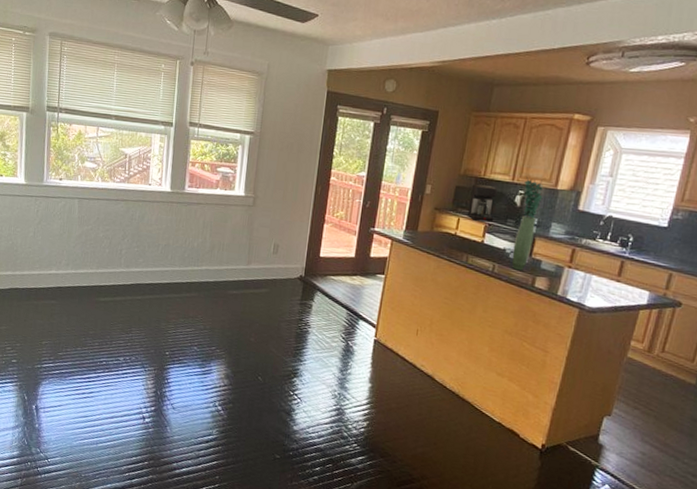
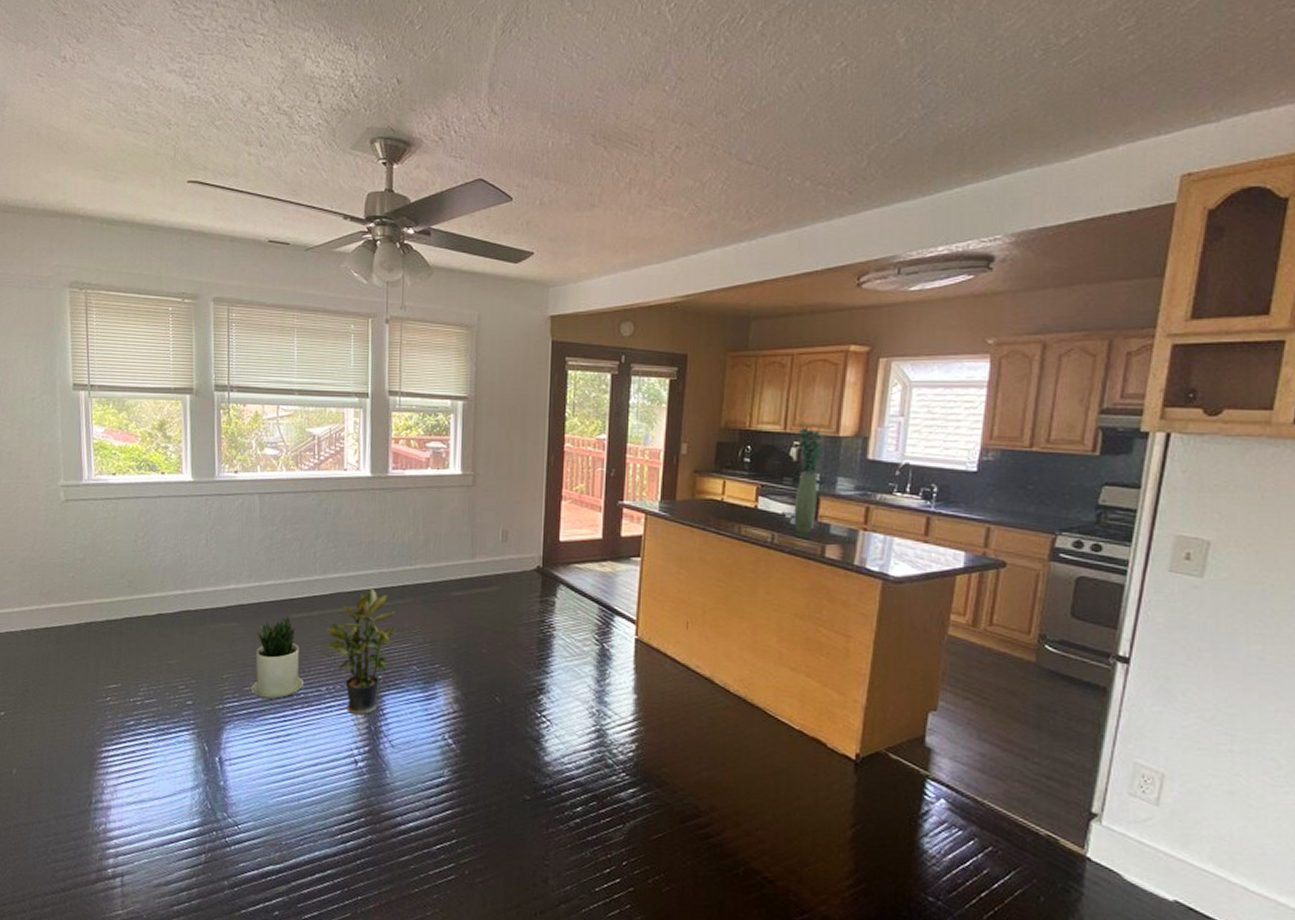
planter: none [64,298,106,364] -> present [251,615,303,699]
potted plant: none [126,282,183,382] -> present [326,588,397,716]
coffee maker: present [468,184,497,222] -> none [735,438,767,482]

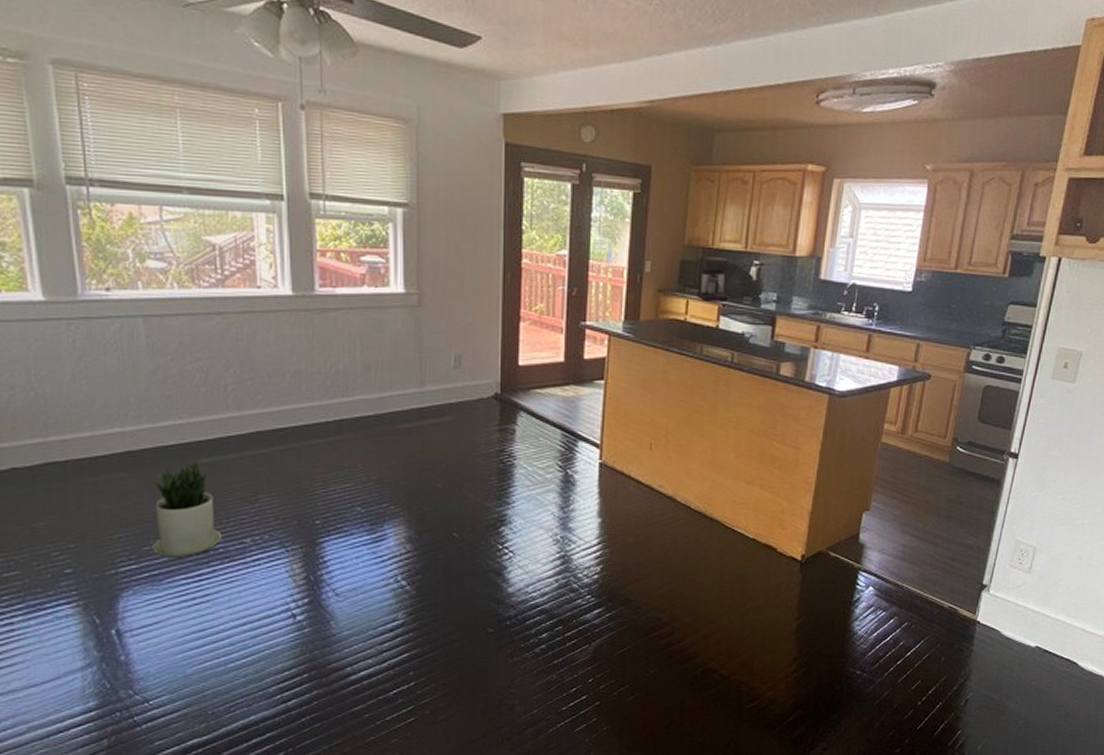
potted plant: present [326,588,397,716] -> none [247,424,335,566]
coffee maker: none [735,438,767,482] -> present [698,257,728,302]
vase: present [793,424,823,539] -> none [752,243,781,357]

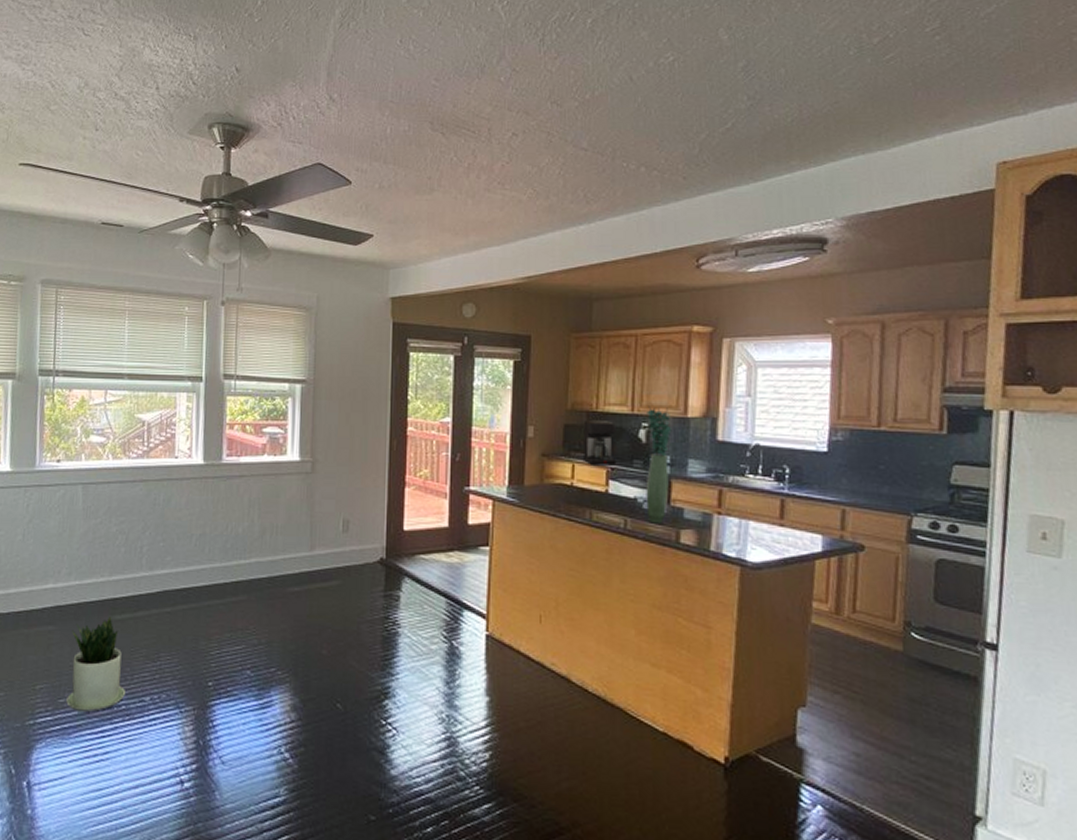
vase: none [752,243,781,357] -> present [646,405,672,524]

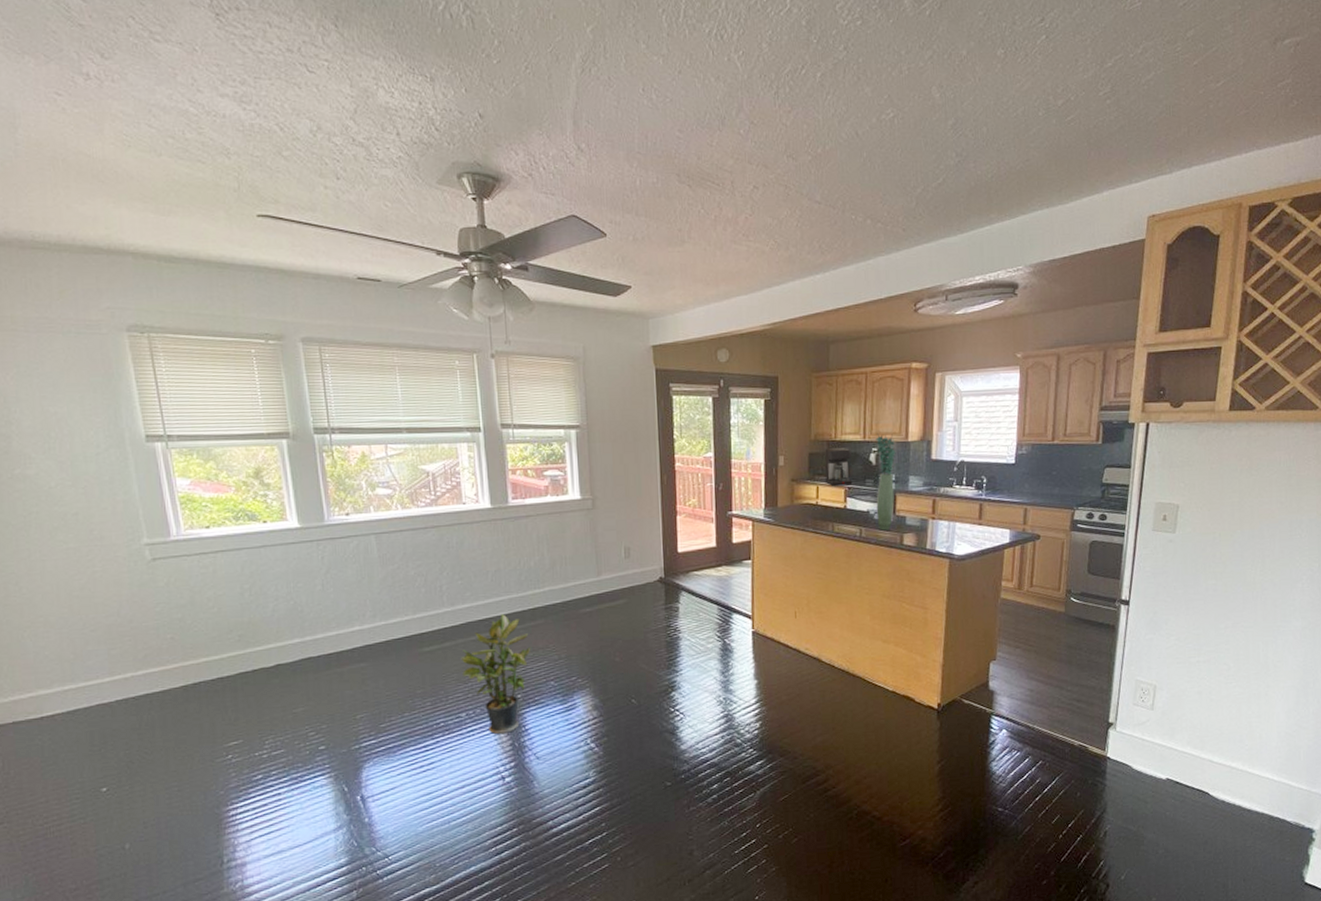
planter: present [66,617,125,712] -> none [384,650,442,732]
potted plant: none [152,585,229,728] -> present [460,614,531,735]

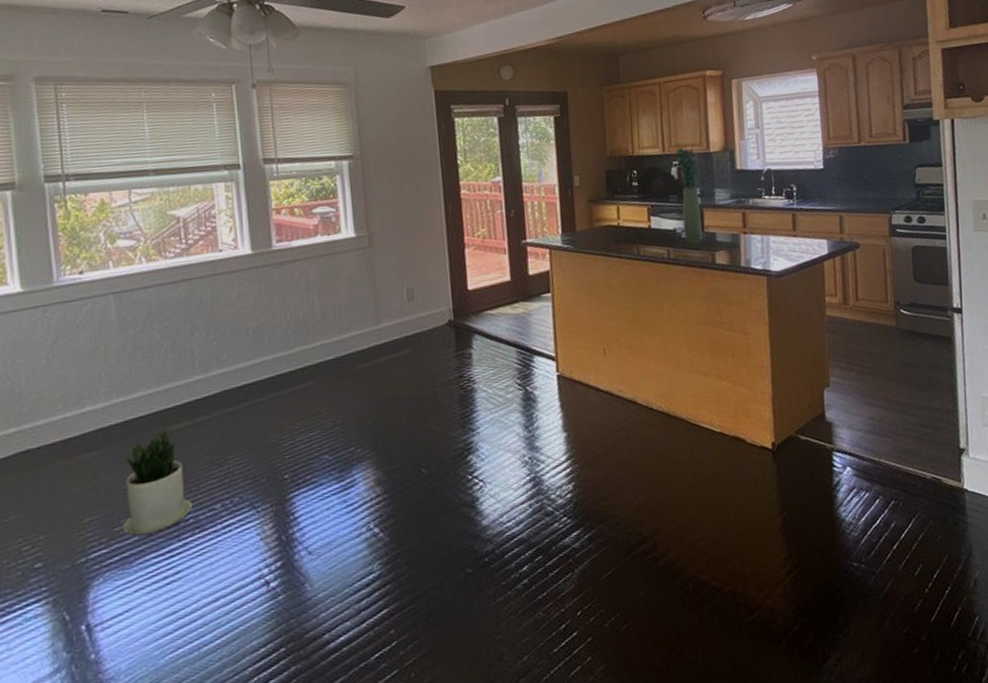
planter: none [384,650,442,732] -> present [121,429,192,537]
potted plant: present [460,614,531,735] -> none [215,377,300,528]
coffee maker: present [825,448,853,486] -> none [622,163,655,205]

